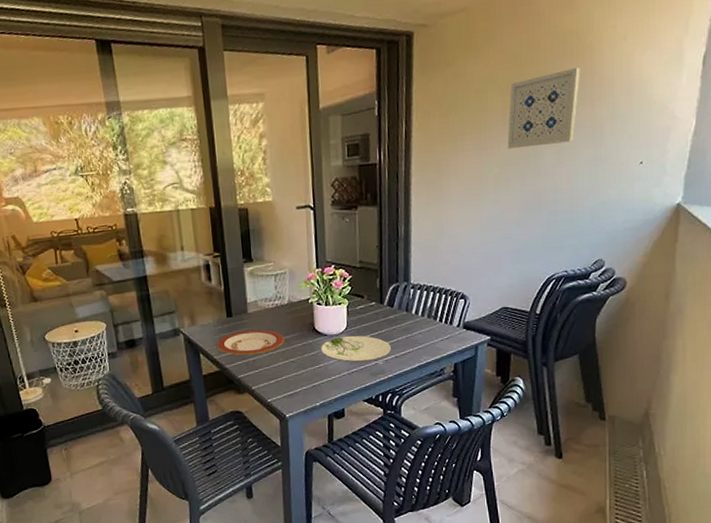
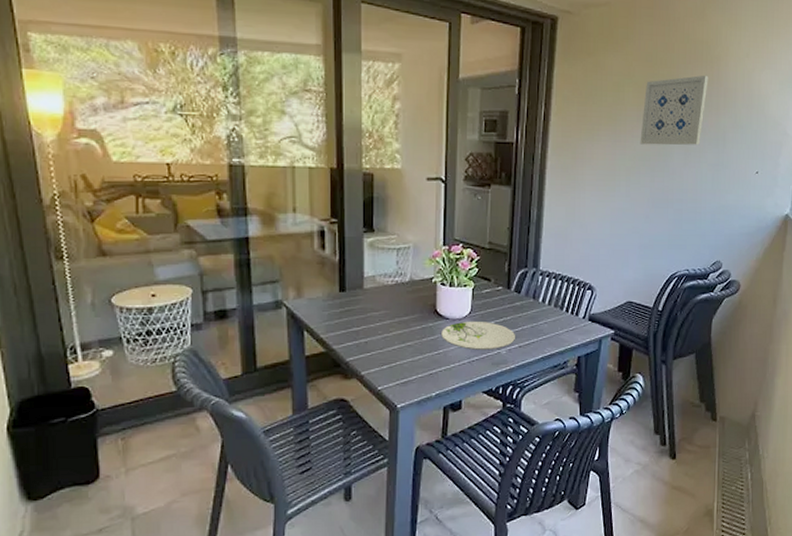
plate: present [217,330,284,355] -> none [325,308,402,336]

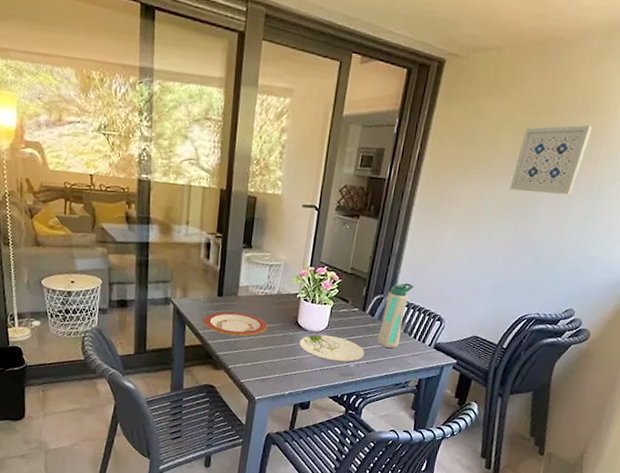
plate: none [325,308,402,336] -> present [203,311,268,336]
water bottle: none [527,253,558,326] -> present [376,283,414,348]

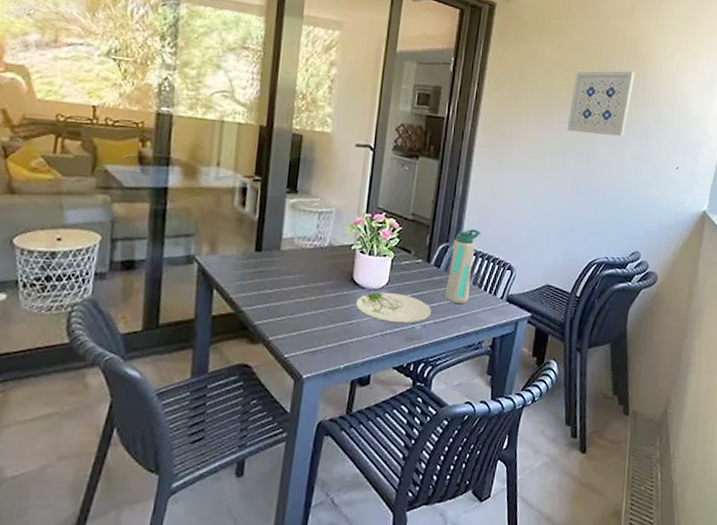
plate: present [203,311,268,336] -> none [236,270,317,299]

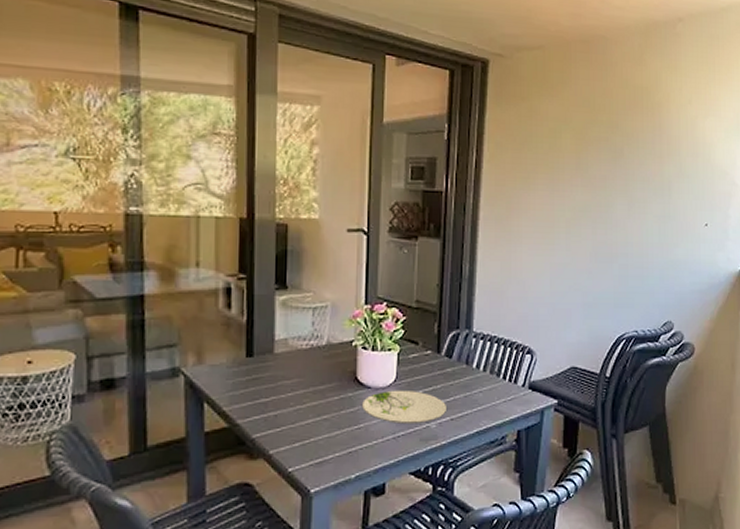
water bottle: present [444,229,481,304] -> none [459,312,493,396]
wall art: present [567,71,635,137] -> none [579,121,650,195]

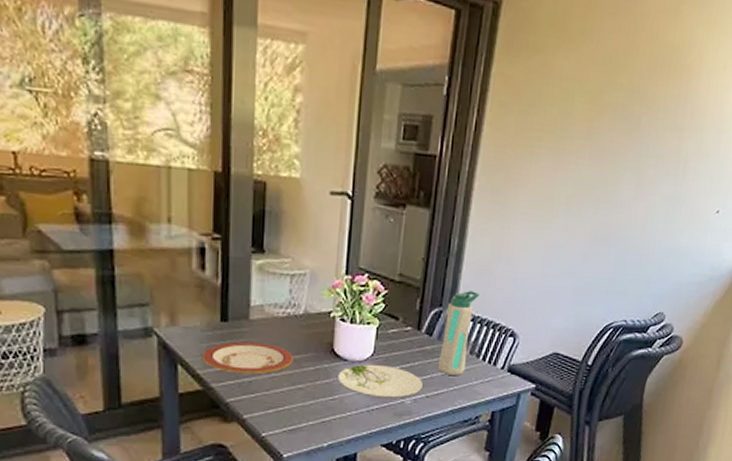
plate: none [229,376,318,408] -> present [203,342,293,374]
water bottle: none [459,312,493,396] -> present [437,291,479,375]

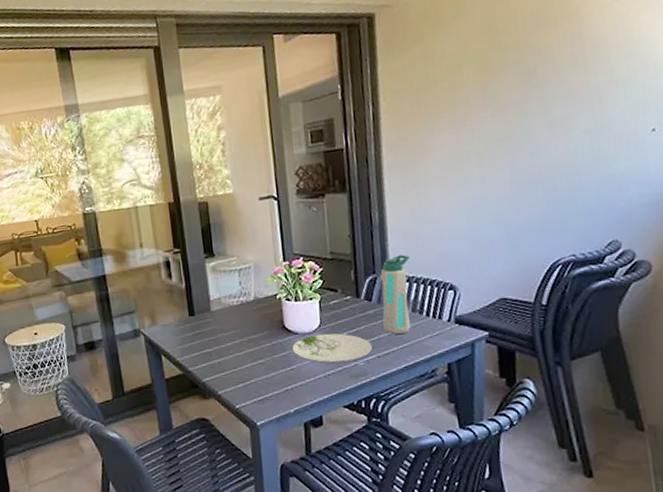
plate: present [203,342,293,374] -> none [179,329,252,357]

